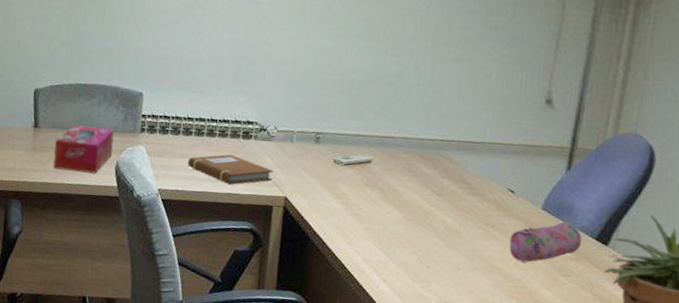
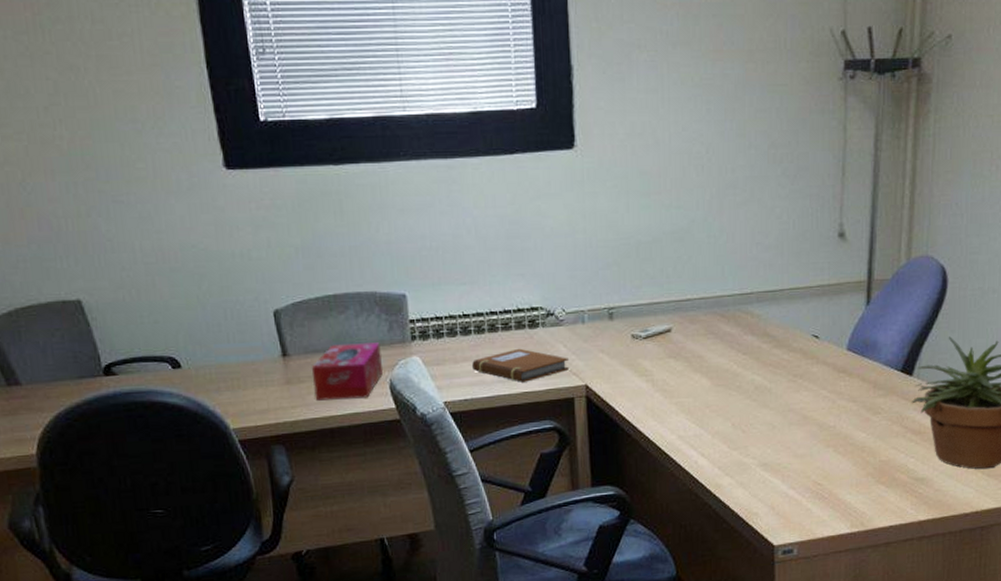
pencil case: present [509,221,582,263] -> none [820,359,888,408]

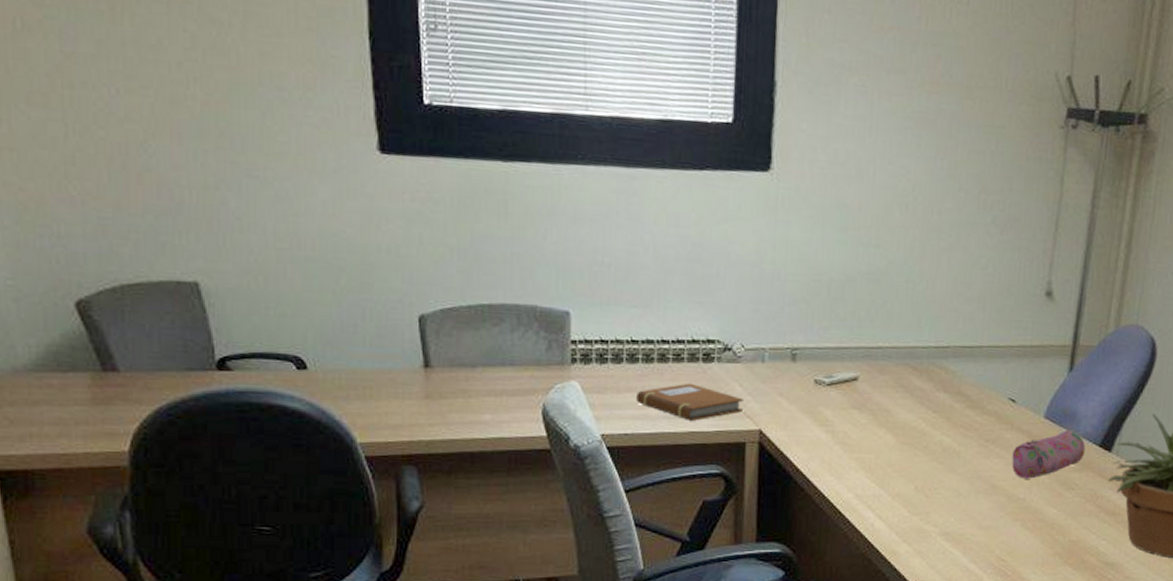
tissue box: present [311,342,384,401] -> none [455,359,537,422]
pencil case: none [820,359,888,408] -> present [1012,430,1086,479]

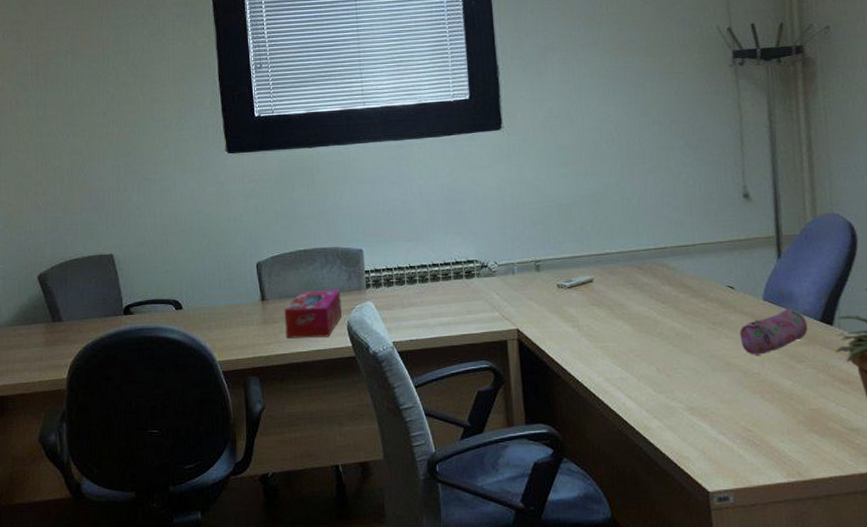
tissue box: none [455,359,537,422] -> present [284,290,343,339]
notebook: present [636,383,743,421] -> none [417,295,502,326]

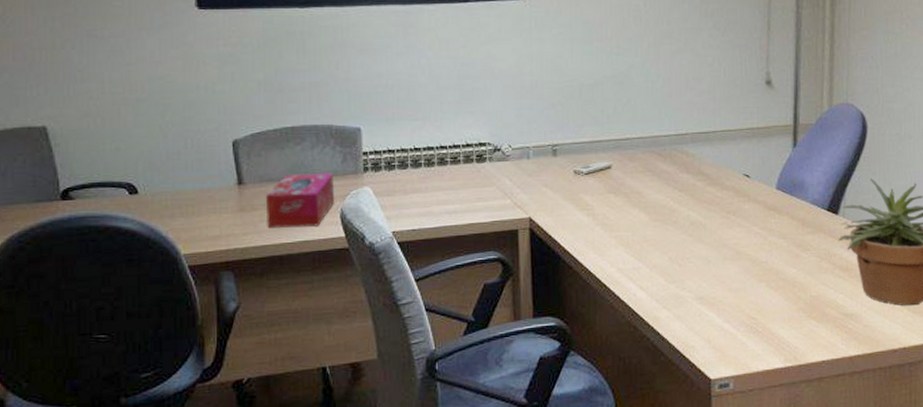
pencil case: present [740,309,808,355] -> none [752,198,815,244]

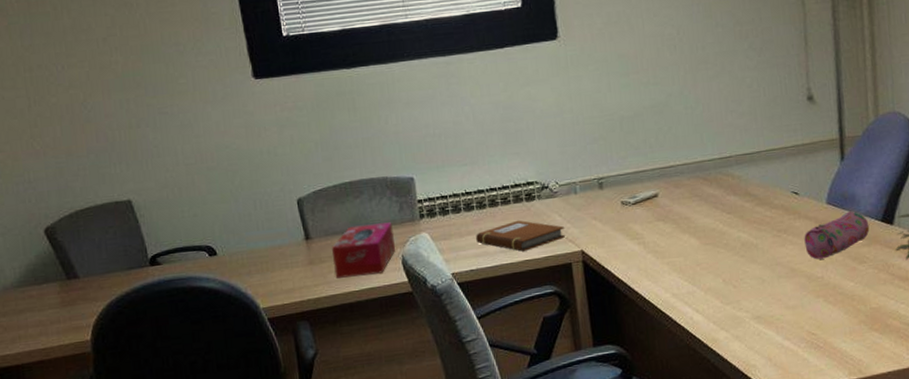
notebook: none [421,181,514,214] -> present [476,220,565,252]
pencil case: none [752,198,815,244] -> present [804,211,870,260]

